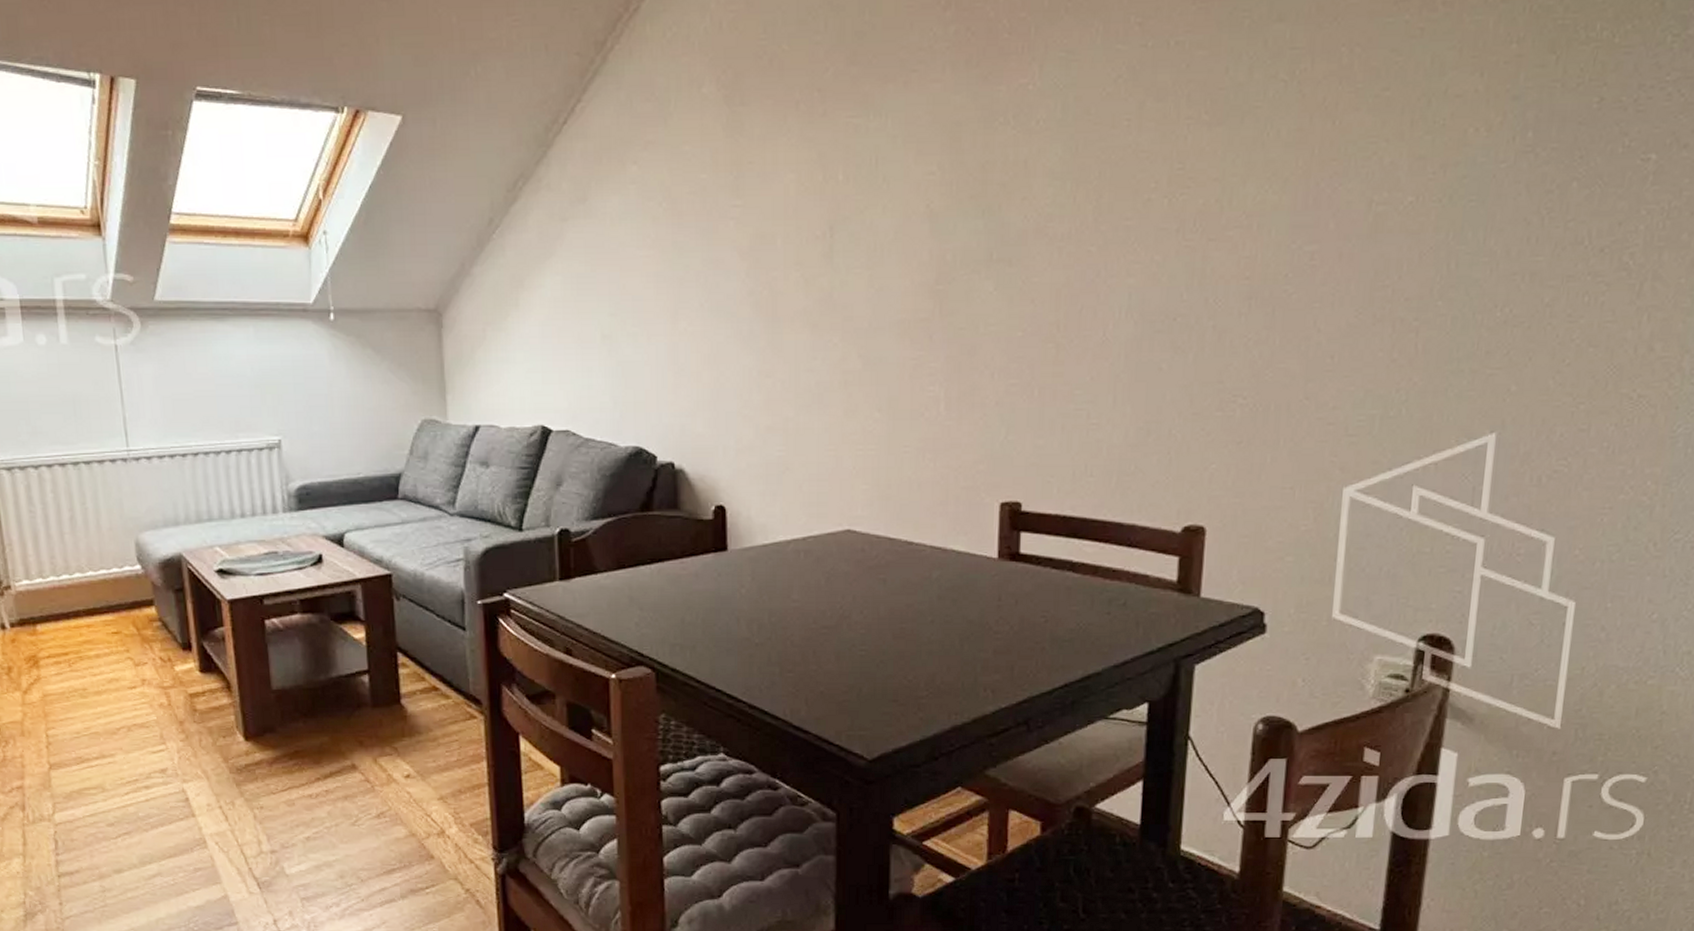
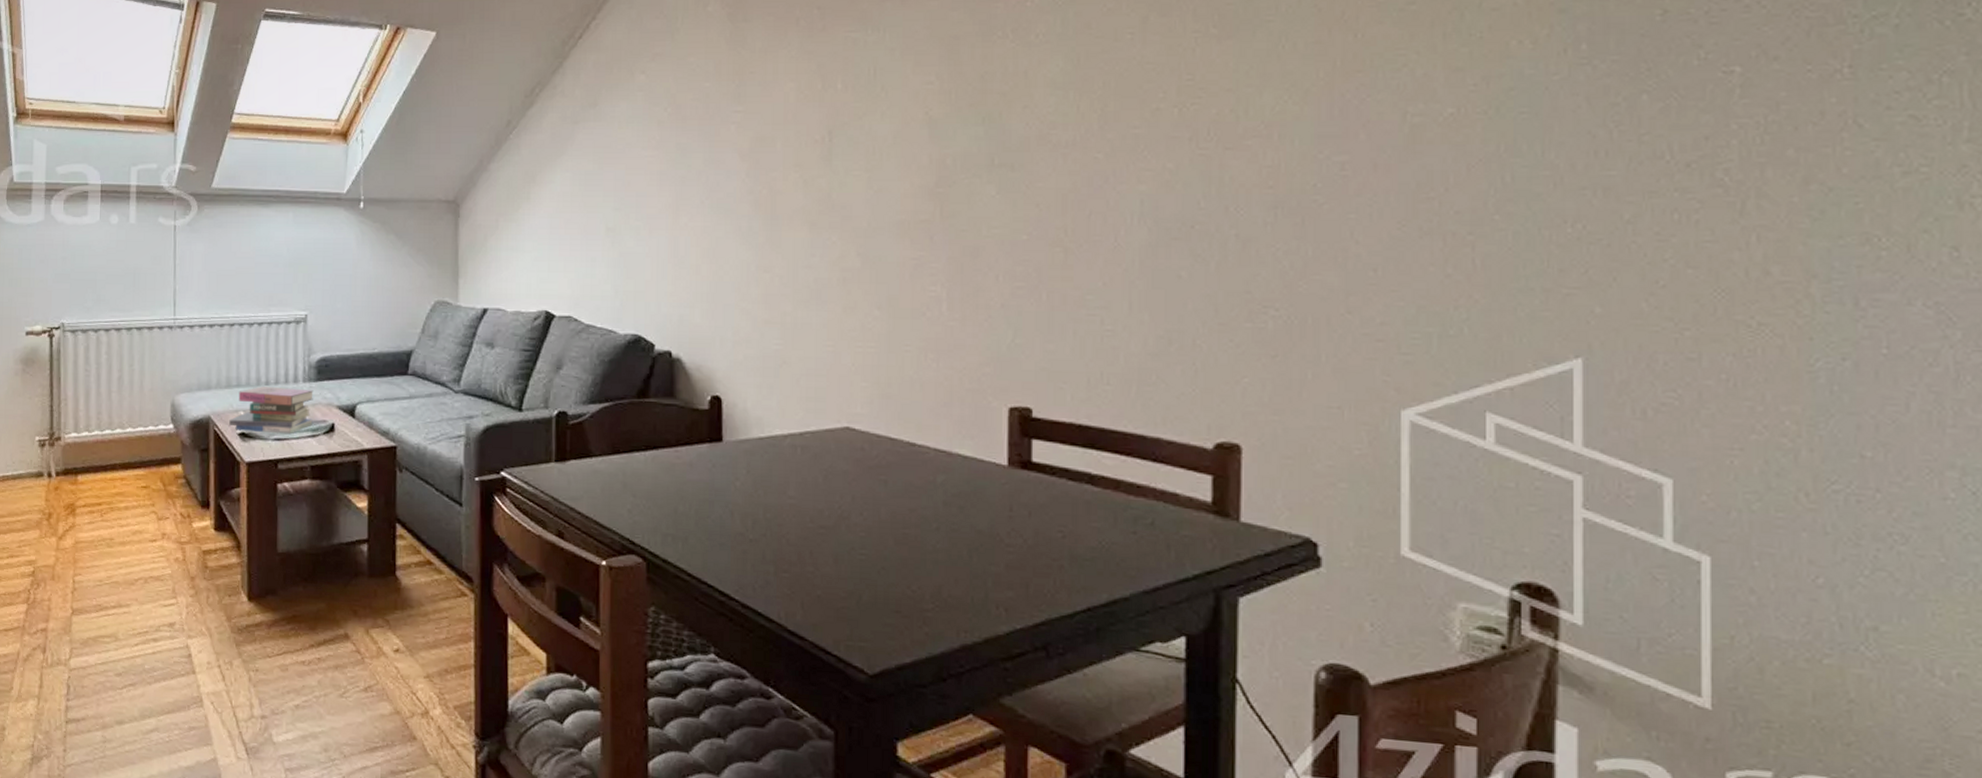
books: none [204,518,298,569] -> present [229,385,313,435]

